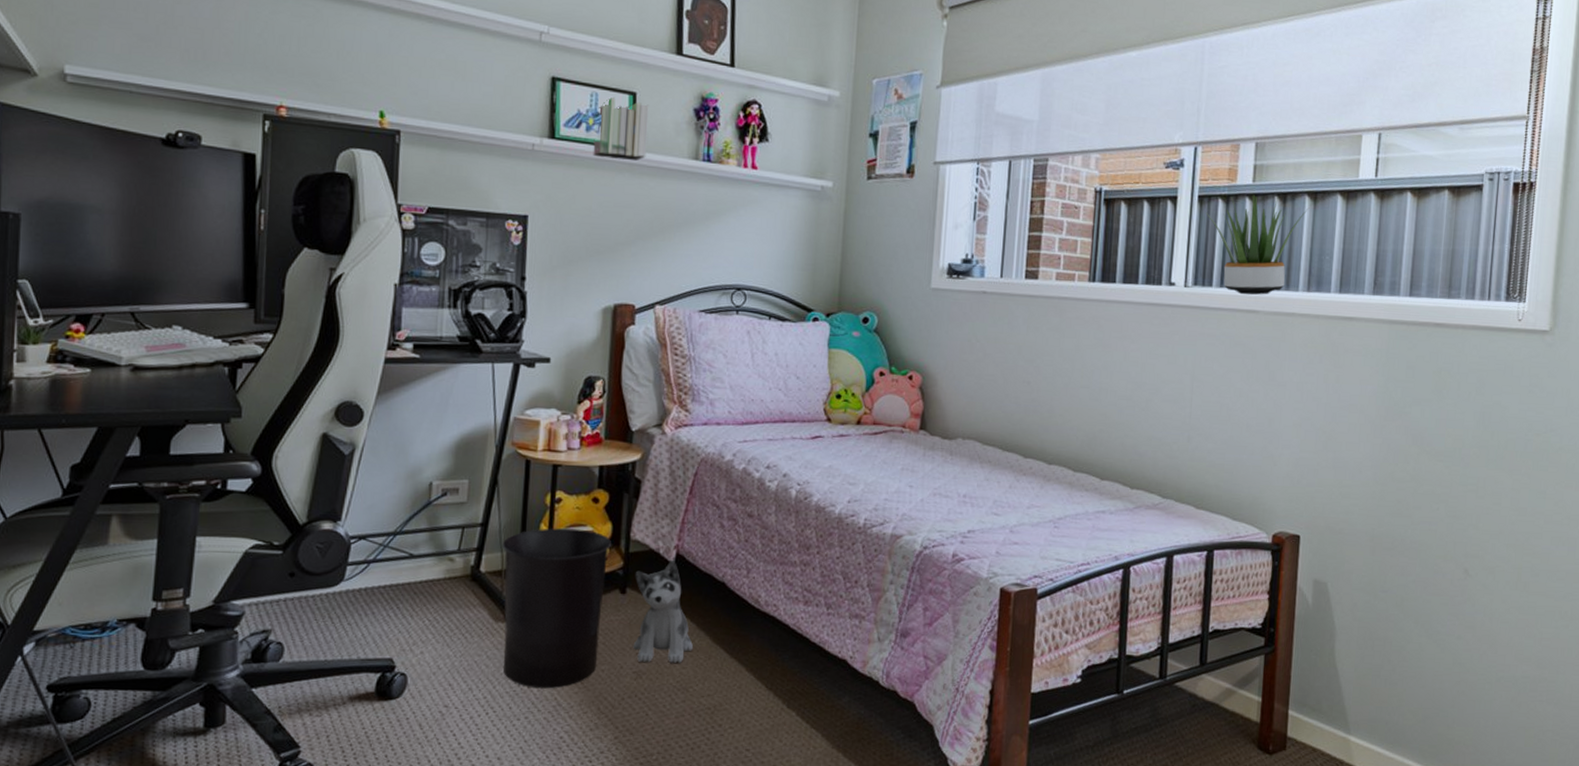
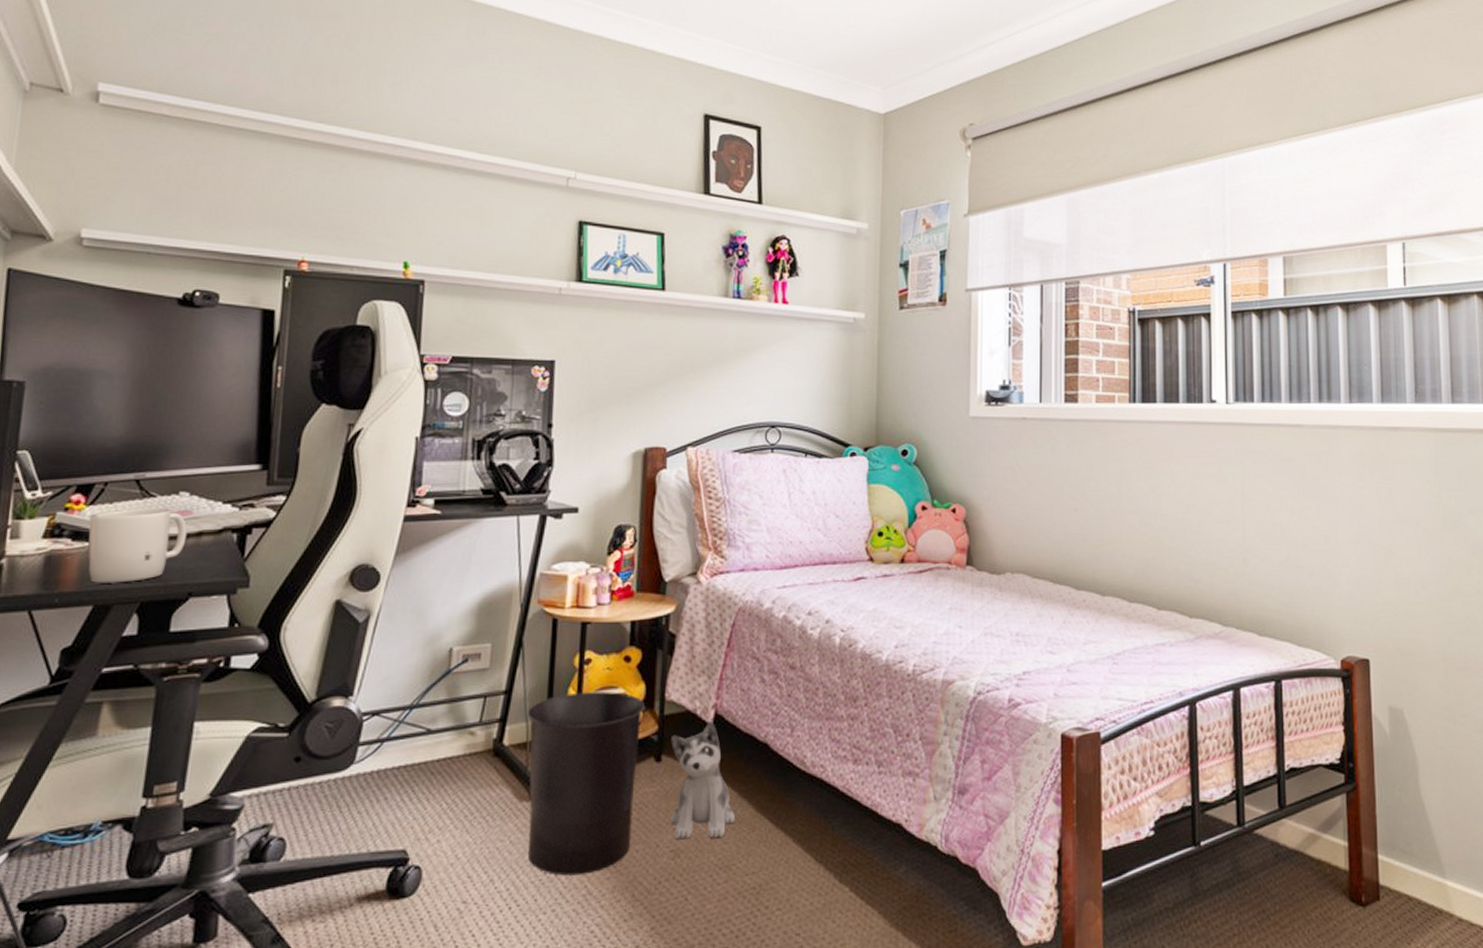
mug: none [89,339,182,408] -> present [88,508,188,583]
books: present [593,97,649,162] -> none [621,239,678,301]
potted plant: present [1206,195,1310,296] -> none [1240,308,1343,409]

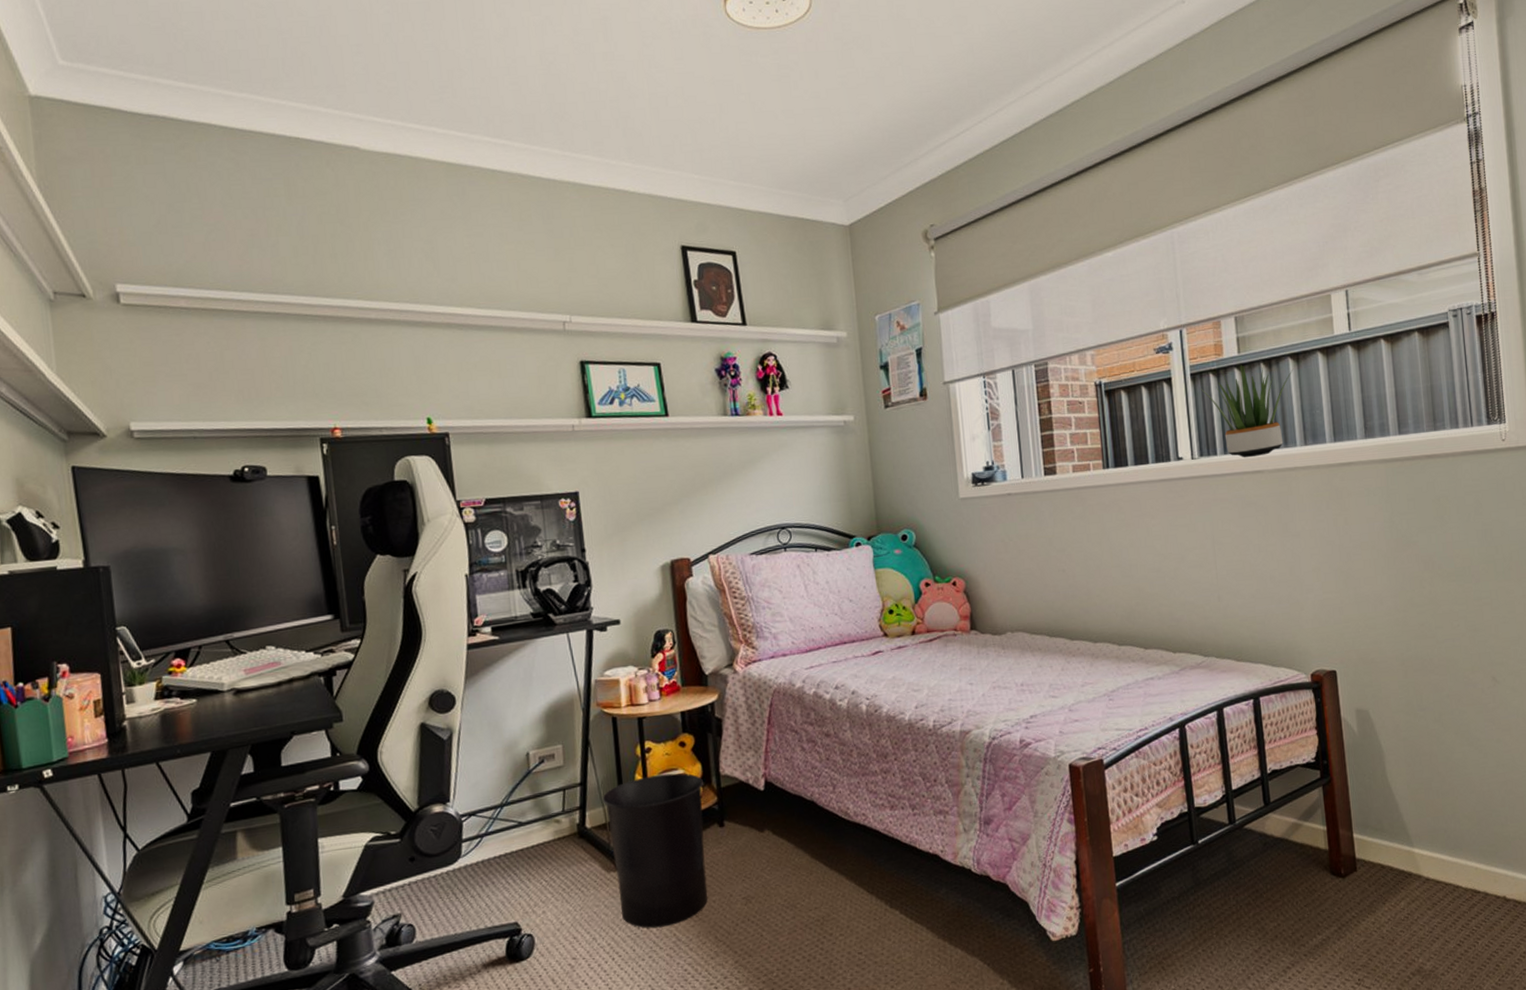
mug: present [88,508,188,583] -> none [192,662,281,733]
plush toy: present [670,722,736,838] -> none [729,788,795,888]
potted plant: none [1240,308,1343,409] -> present [1200,363,1294,458]

